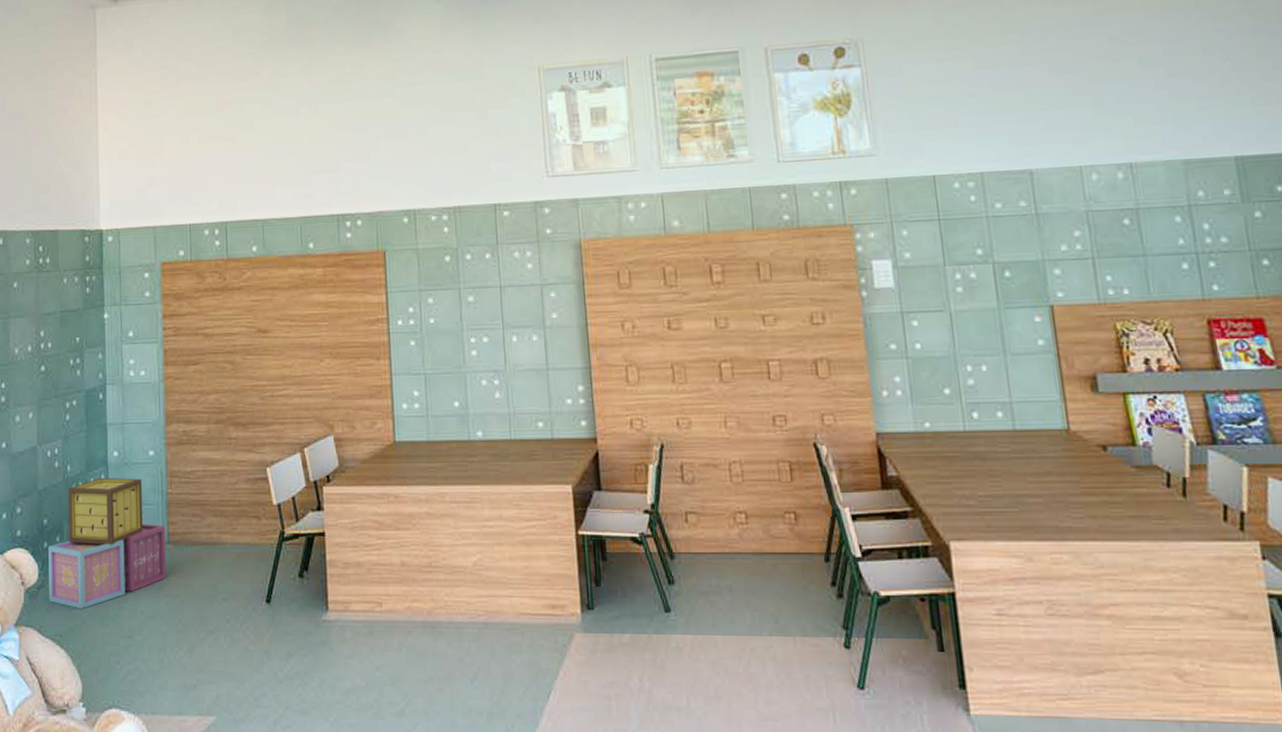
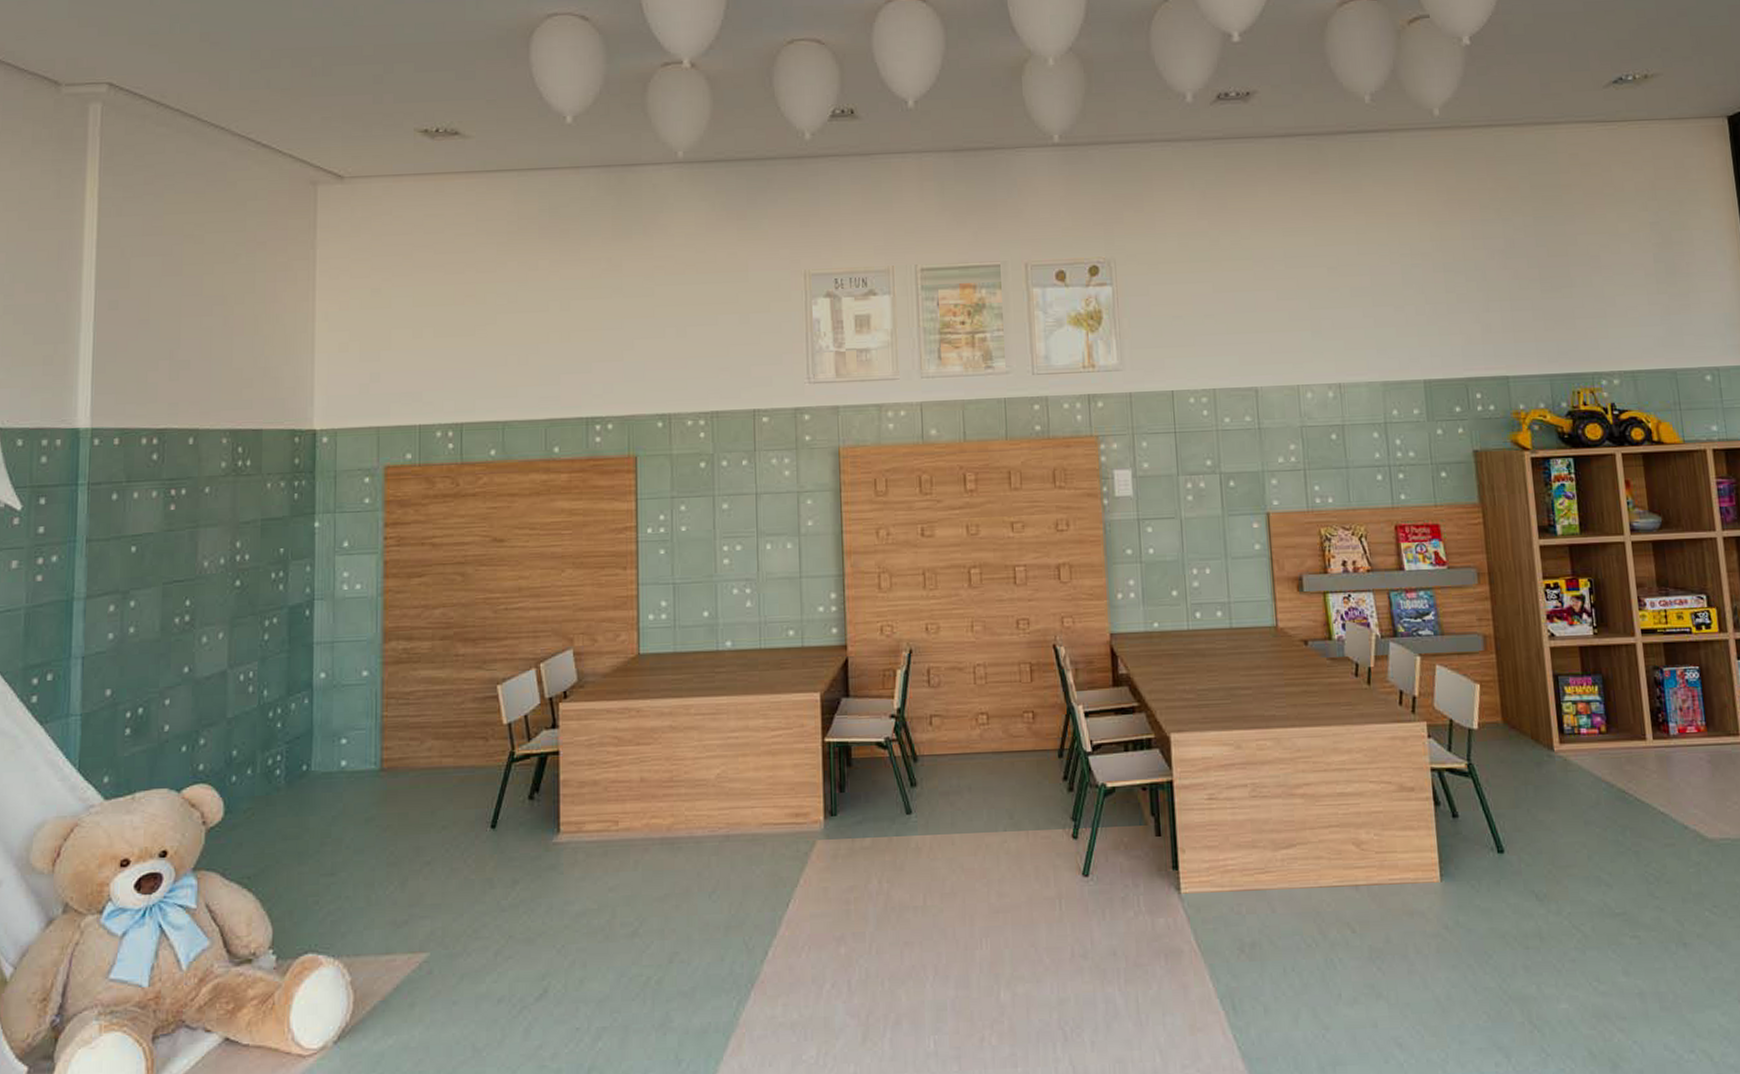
crates: present [48,477,166,610] -> none [236,701,378,848]

